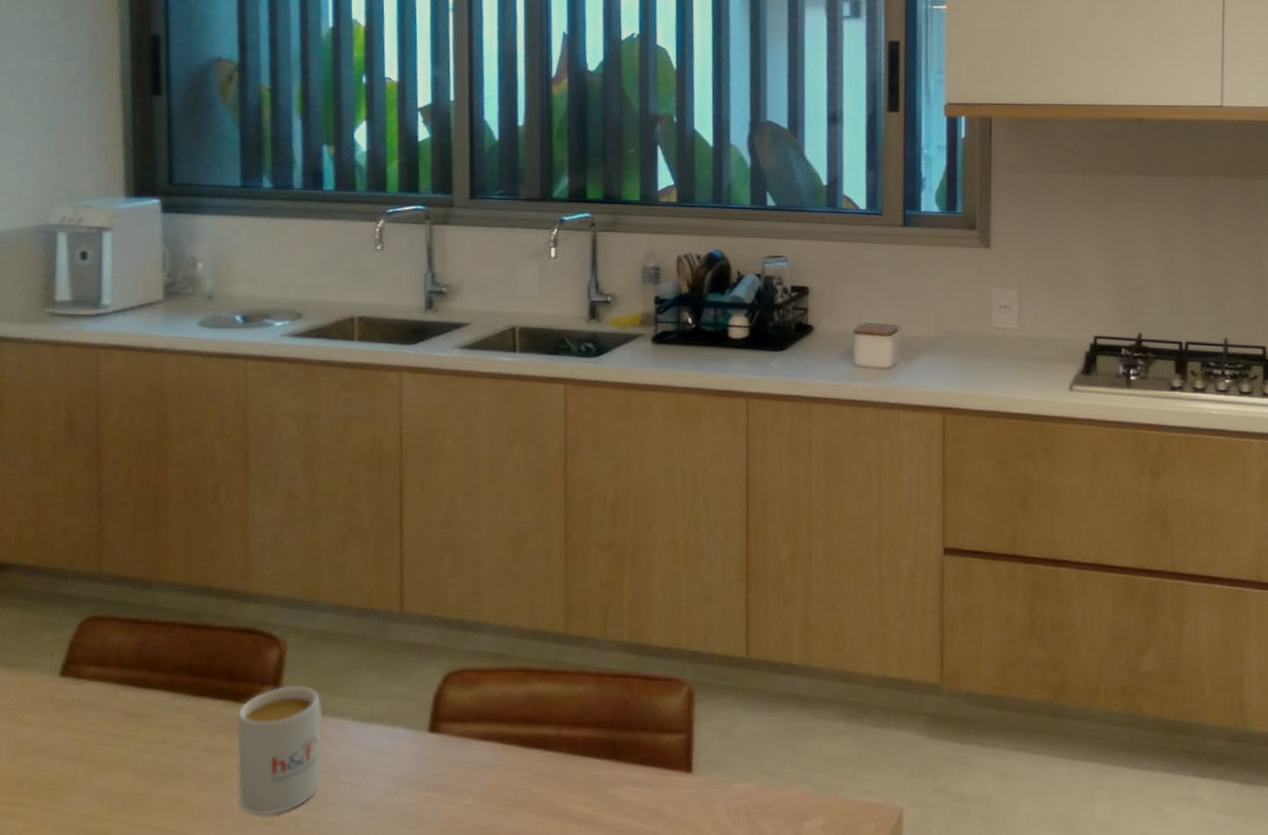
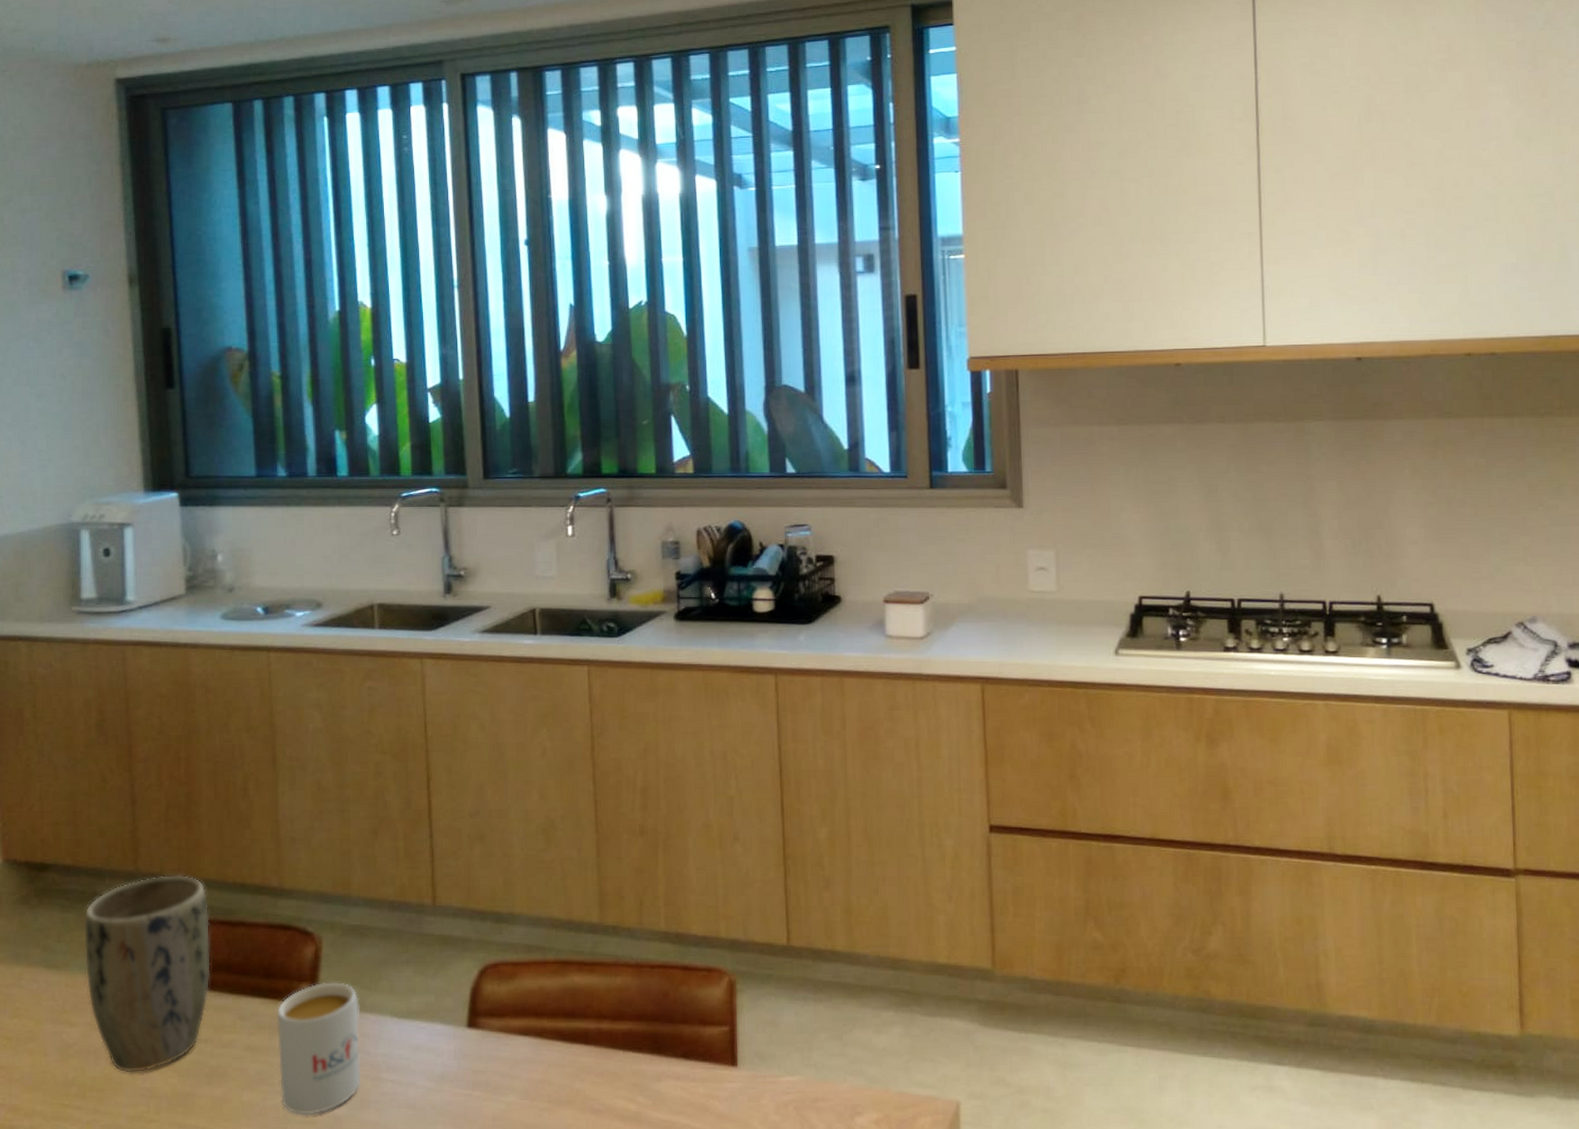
plant pot: none [42,576,174,773] -> present [83,874,211,1073]

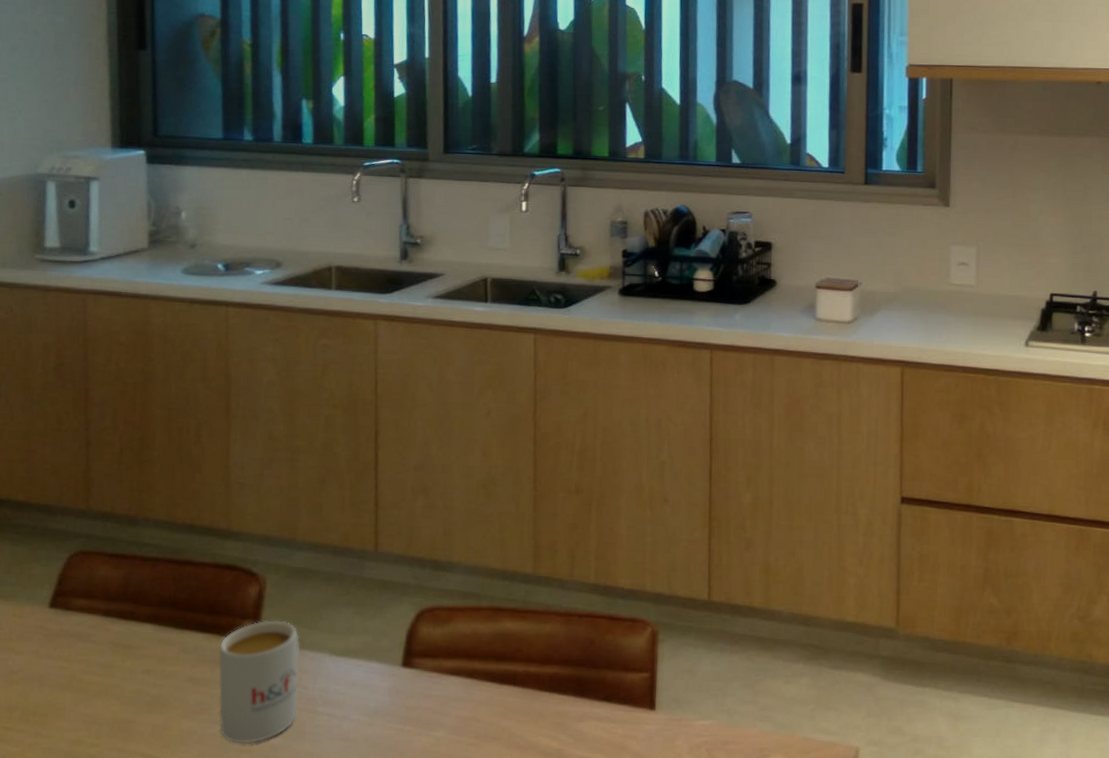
plant pot: present [83,874,211,1073] -> none [32,513,158,700]

